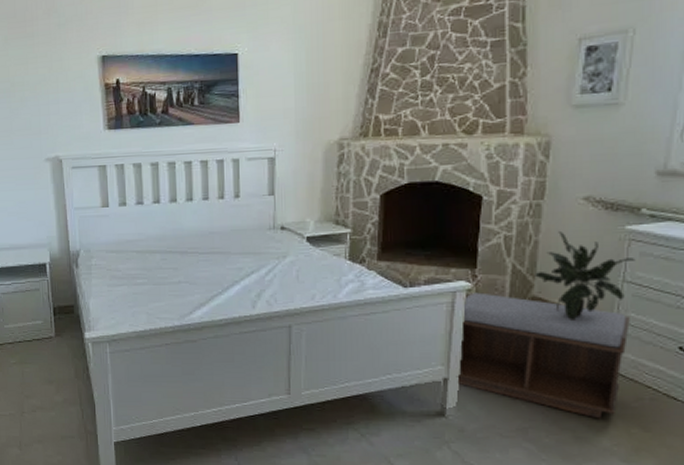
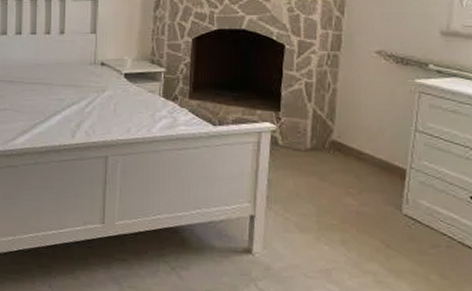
bench: present [456,292,630,419] -> none [262,134,424,264]
potted plant: present [535,230,636,320] -> none [334,80,426,166]

